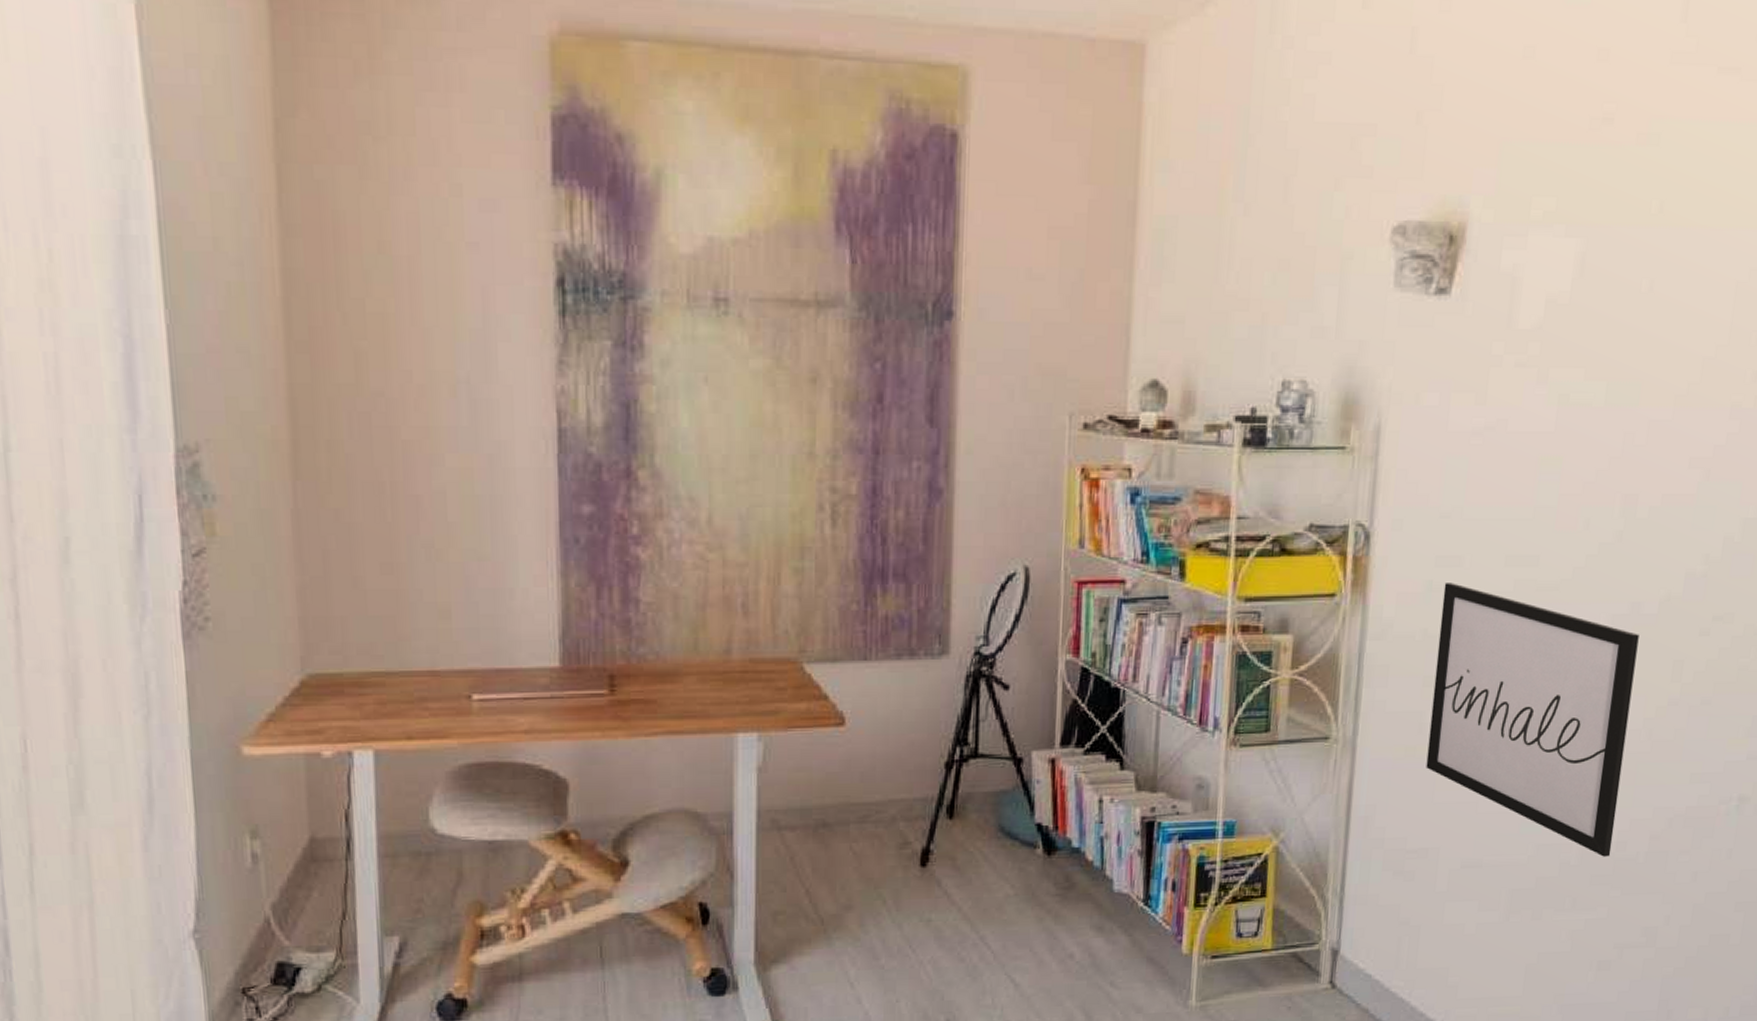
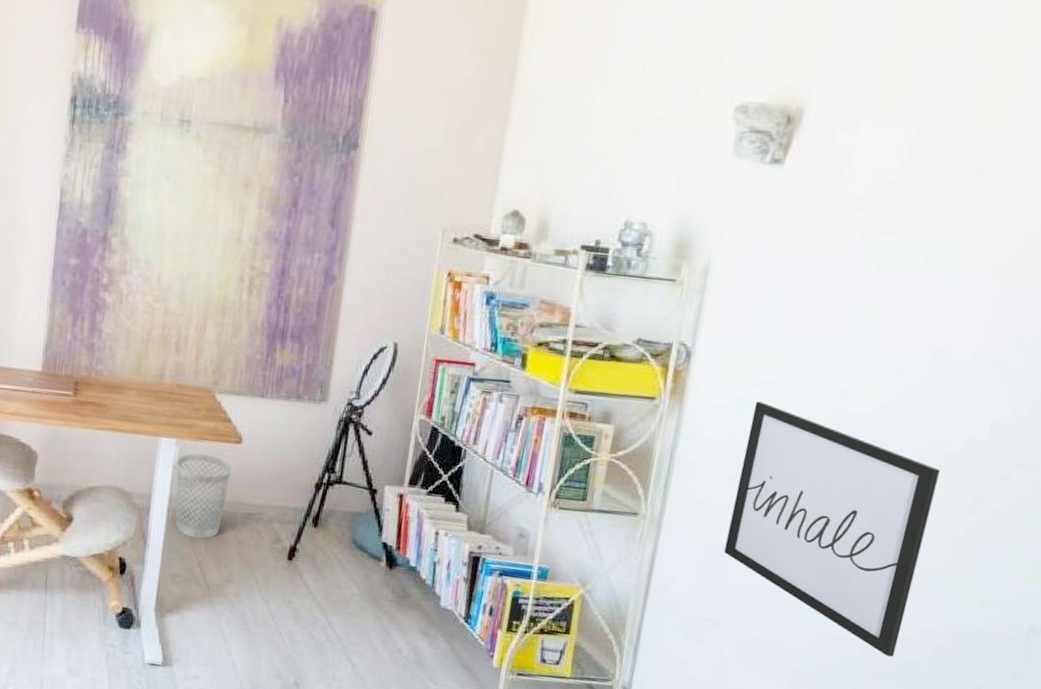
wastebasket: none [762,746,837,860] -> present [175,453,233,539]

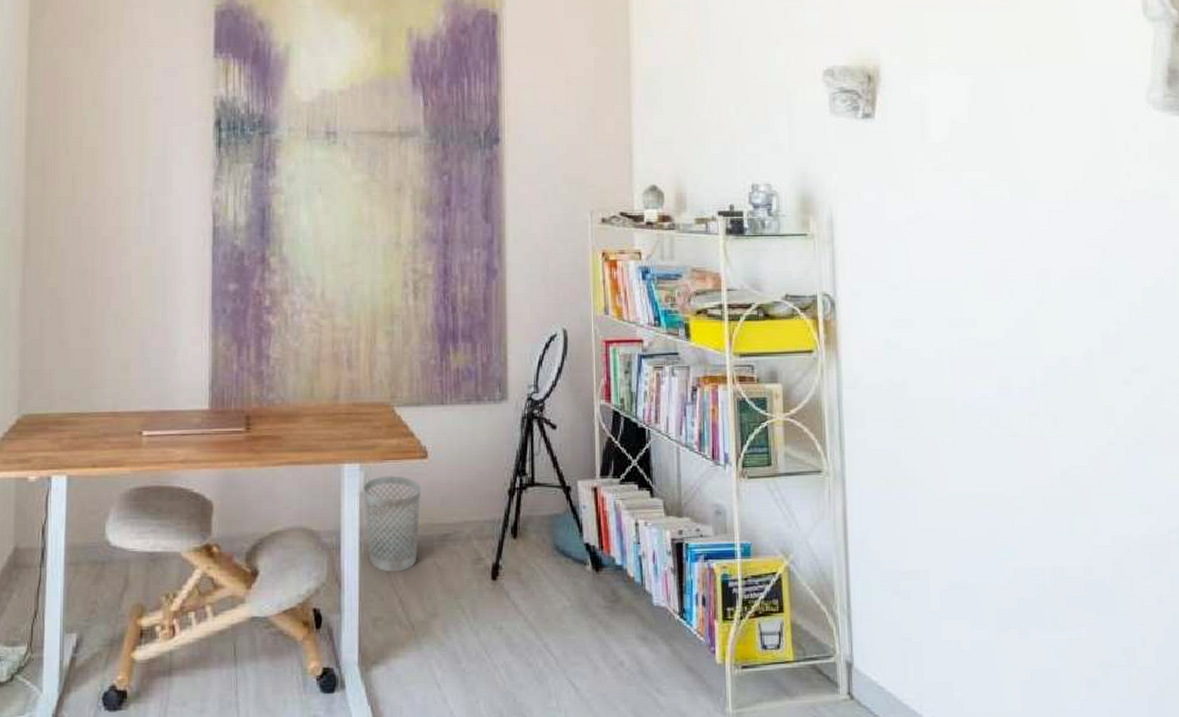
wall art: present [724,401,940,657] -> none [901,341,1081,580]

